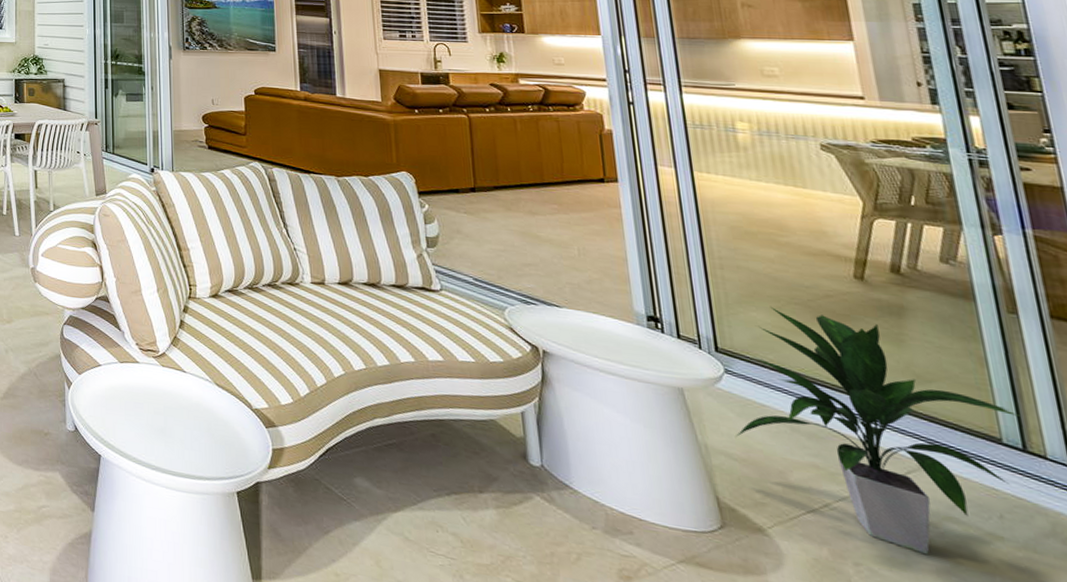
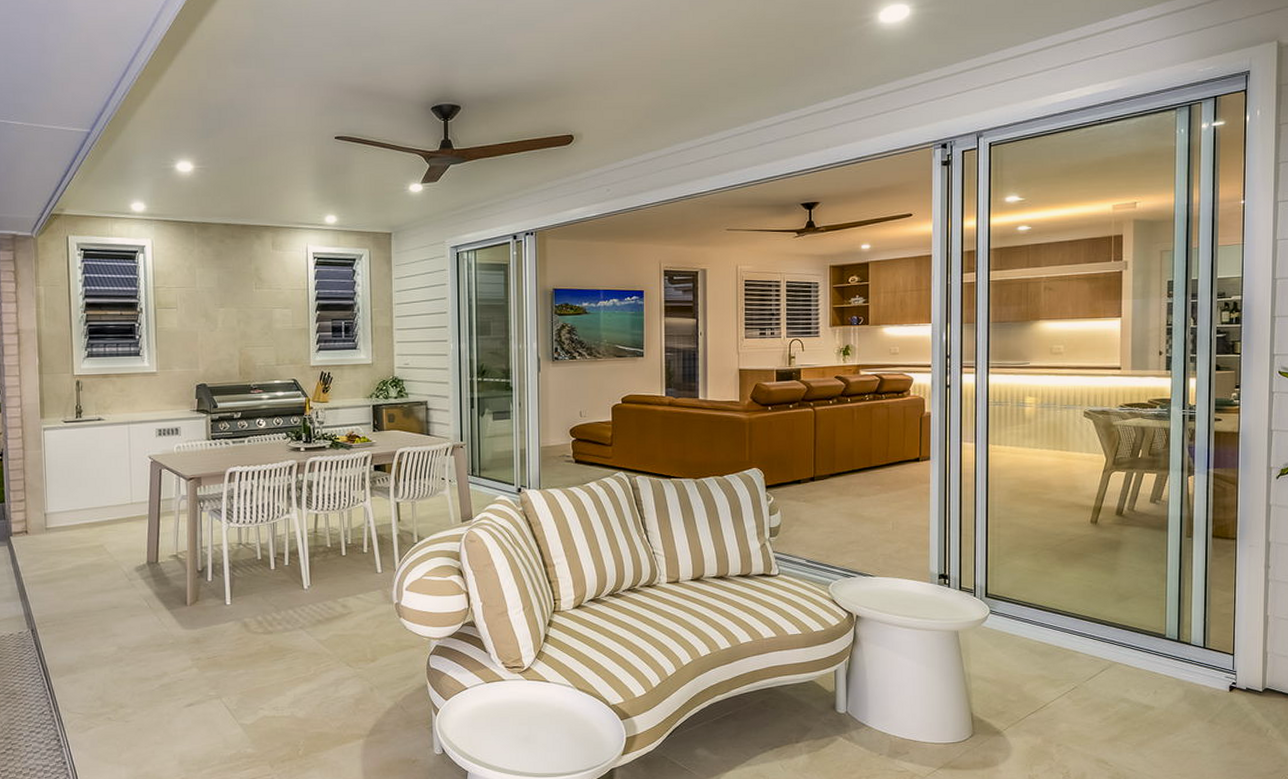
indoor plant: present [736,306,1020,555] -> none [991,553,1180,729]

